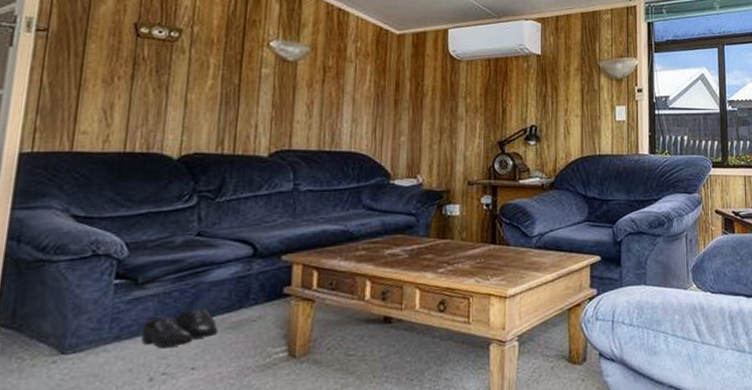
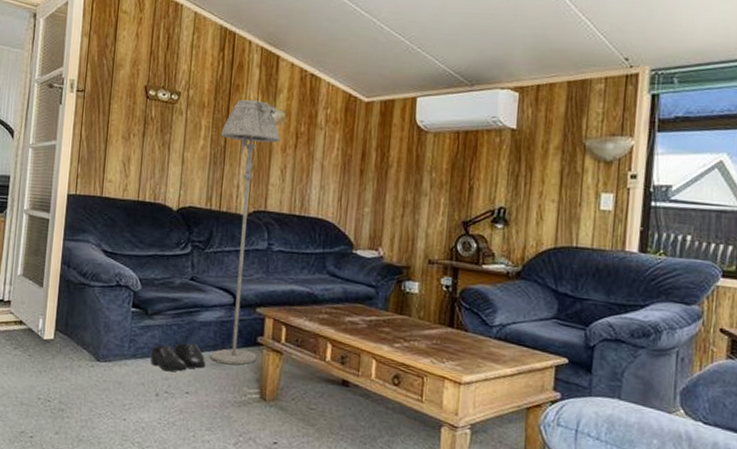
floor lamp: none [224,34,306,326] -> present [210,99,281,365]

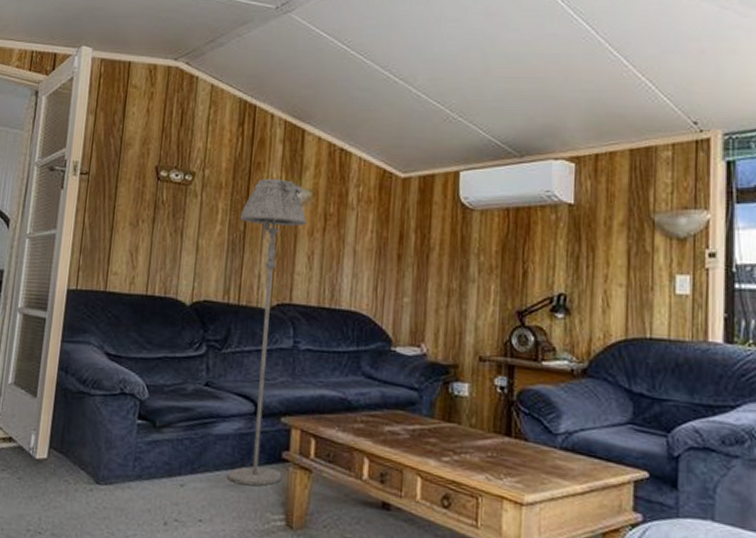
shoe: present [151,343,206,372] -> none [158,460,223,496]

